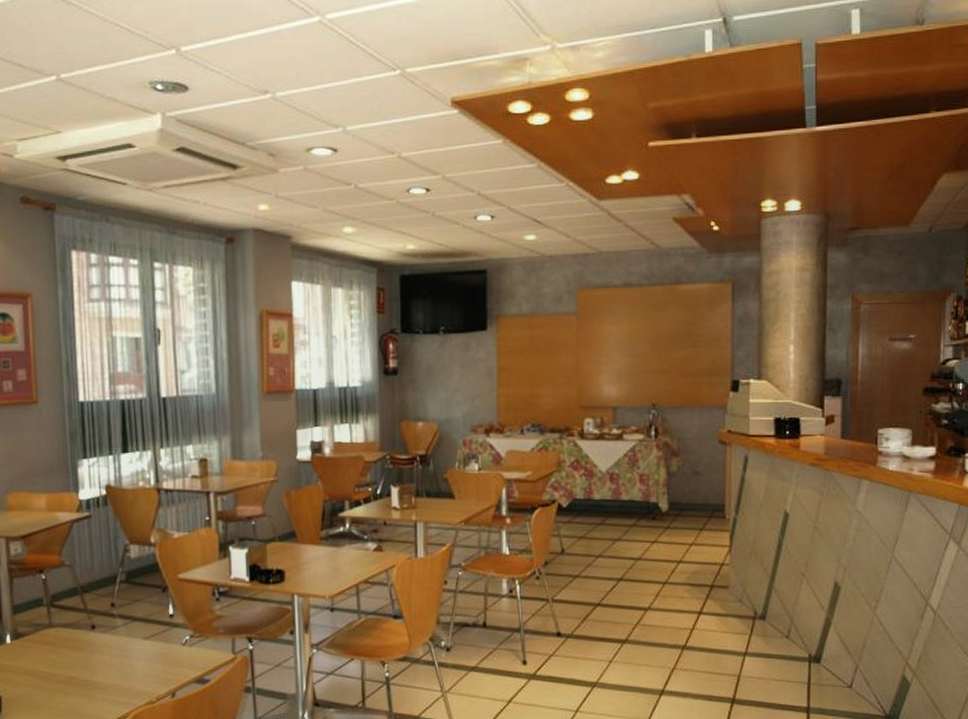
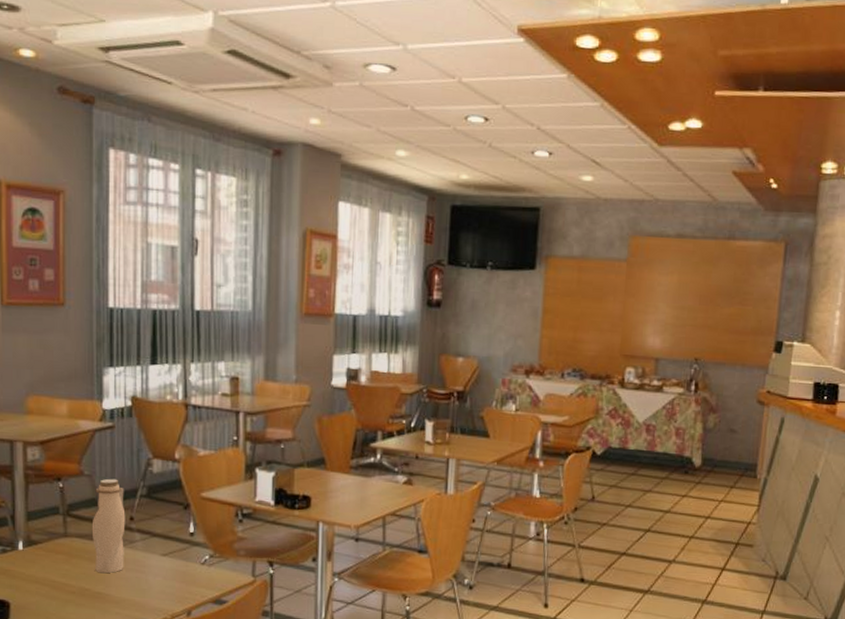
water bottle: none [75,567,108,661] -> present [91,478,126,574]

